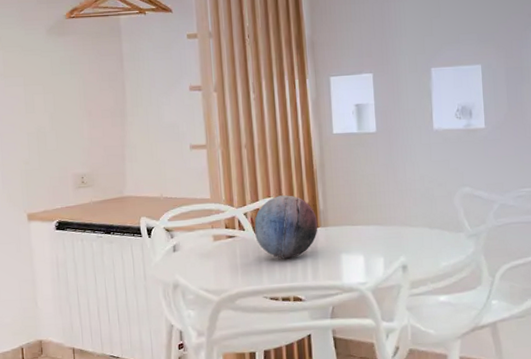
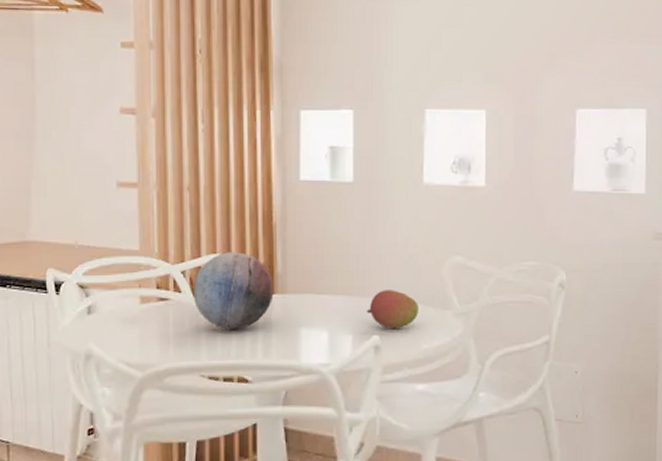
fruit: none [394,218,437,251] -> present [366,290,418,329]

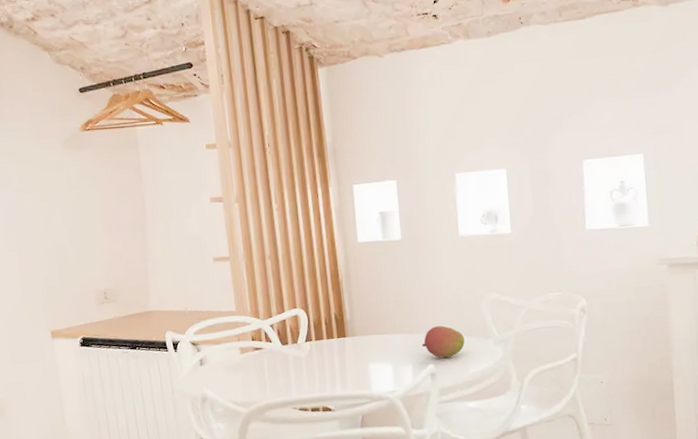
decorative orb: present [194,252,274,331] -> none [281,305,346,370]

